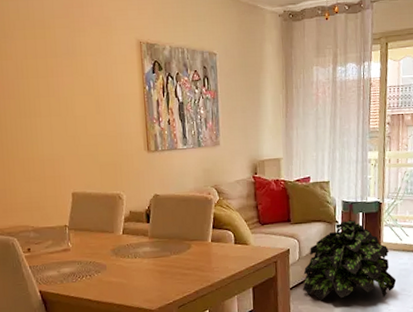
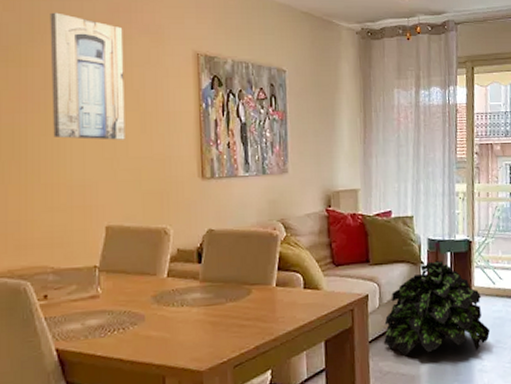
wall art: none [17,11,84,121] -> present [50,12,125,140]

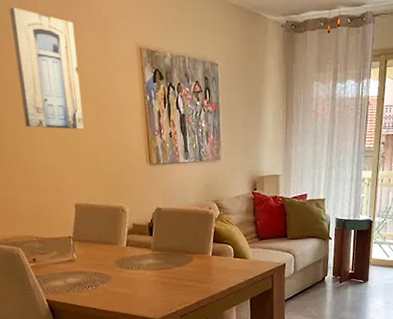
potted plant: present [384,261,491,356] -> none [297,237,382,311]

